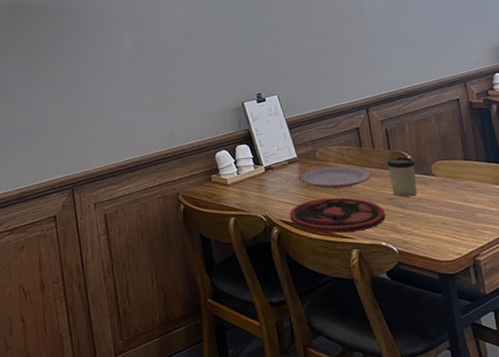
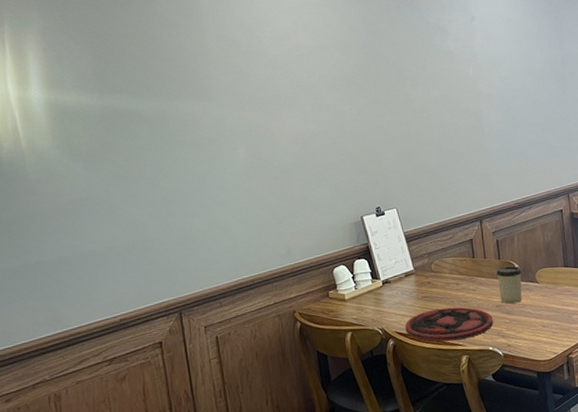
plate: present [298,165,372,188] -> none [414,276,483,299]

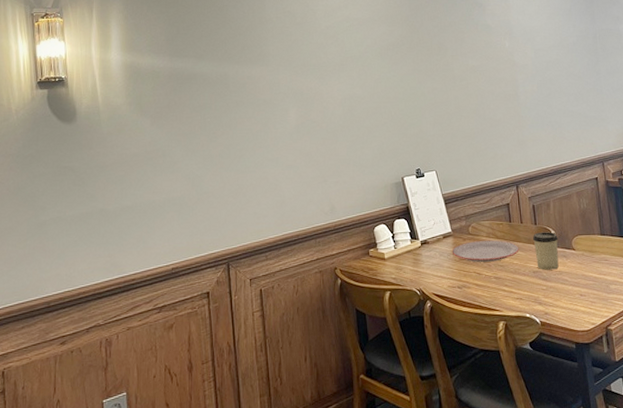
plate: present [405,307,493,342] -> none [443,271,530,306]
plate: none [414,276,483,299] -> present [451,240,519,262]

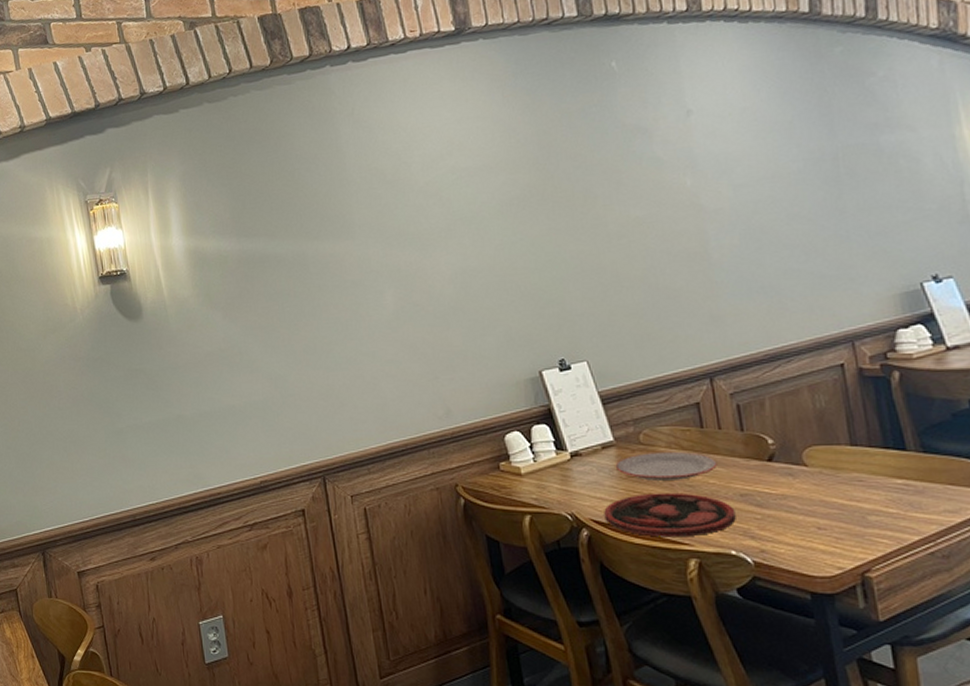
plate: none [443,271,530,306] -> present [604,492,736,537]
cup: present [533,232,559,270] -> none [738,441,781,493]

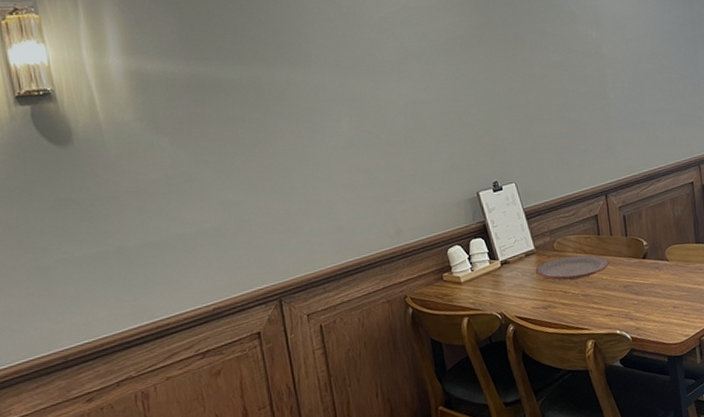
plate: present [604,492,736,537] -> none [526,288,621,326]

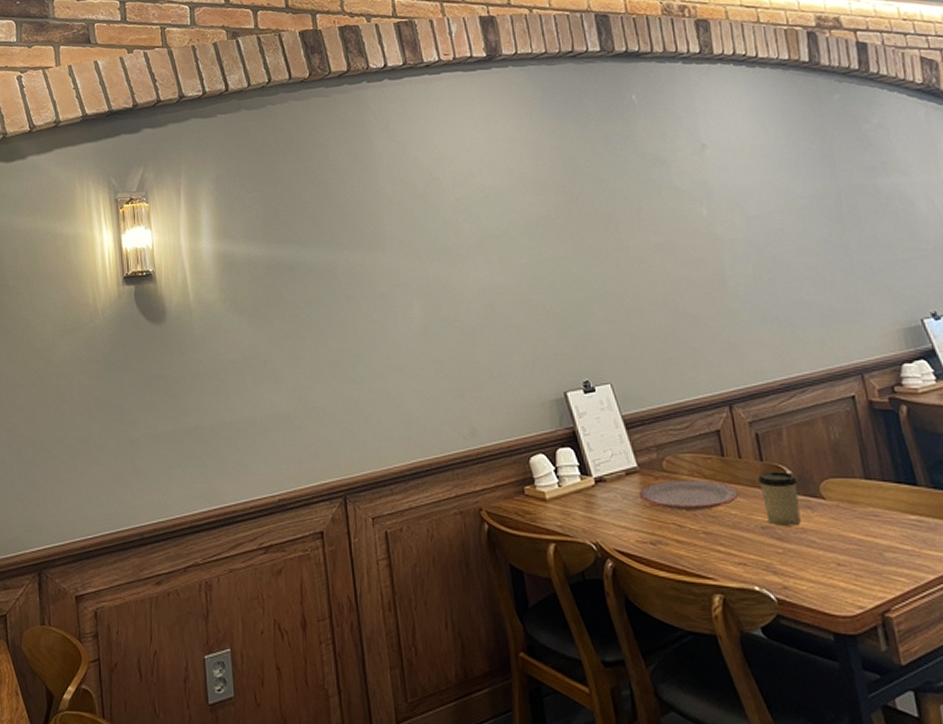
cup: none [624,243,651,284] -> present [758,472,801,526]

